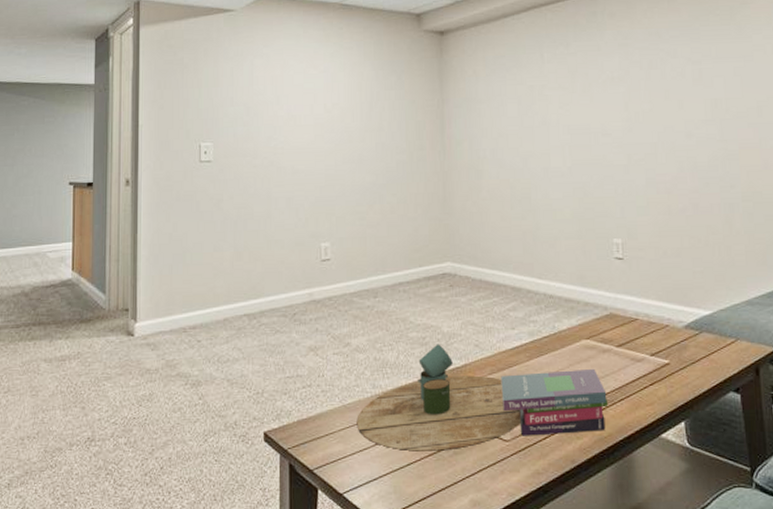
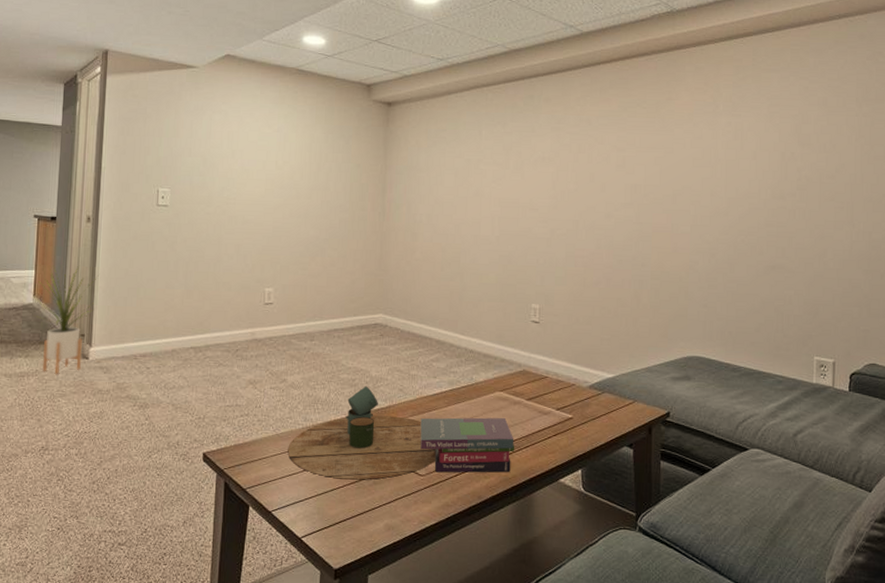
house plant: none [71,234,138,355] -> present [33,266,96,374]

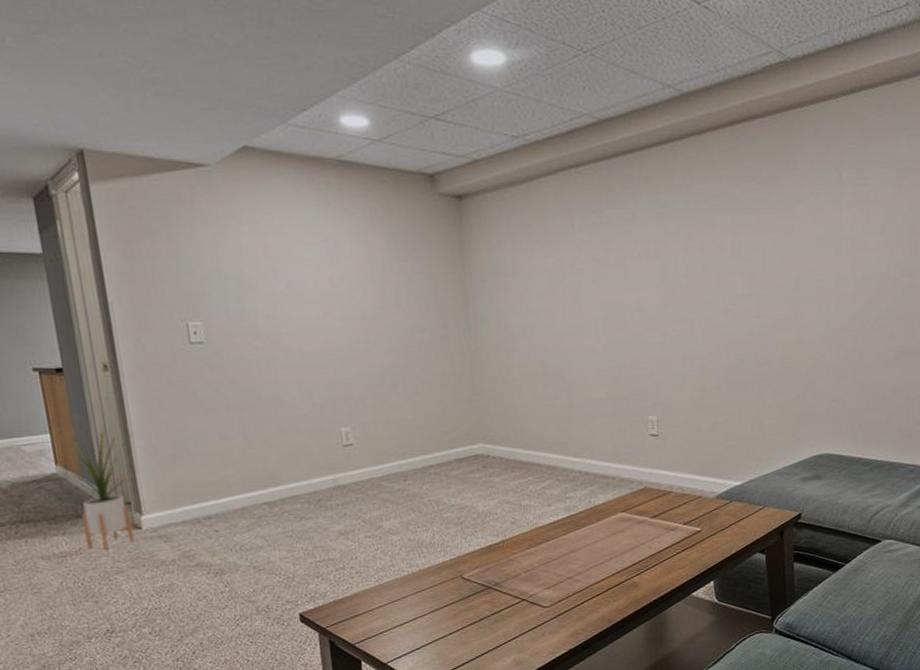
decorative tray: present [288,386,436,480] -> none [395,523,560,622]
books: present [420,417,515,473] -> none [538,538,643,602]

